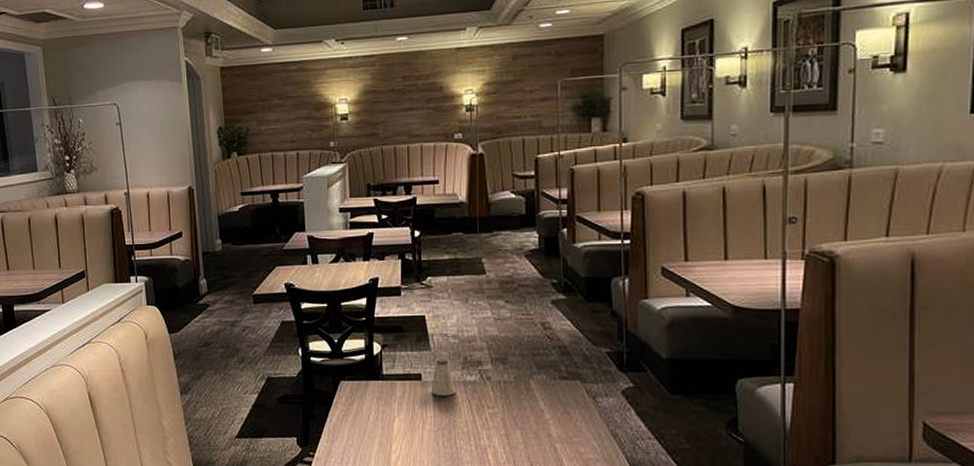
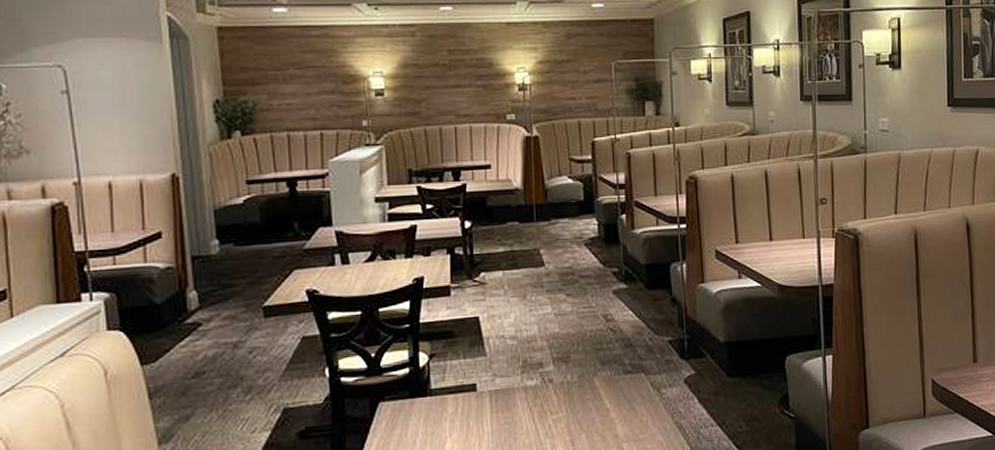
saltshaker: present [432,358,457,396] -> none [488,363,517,407]

